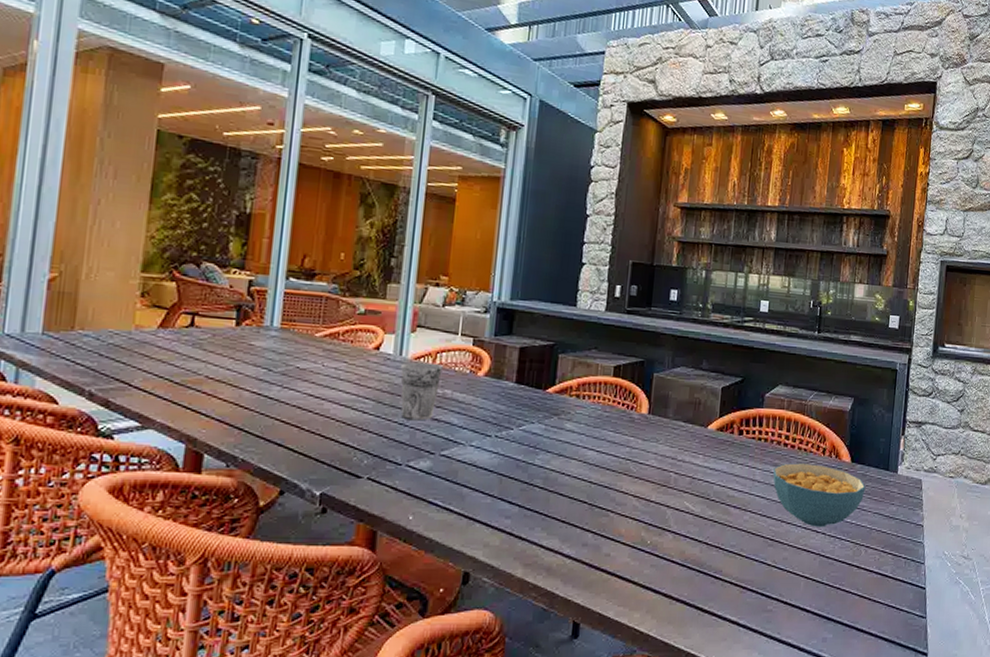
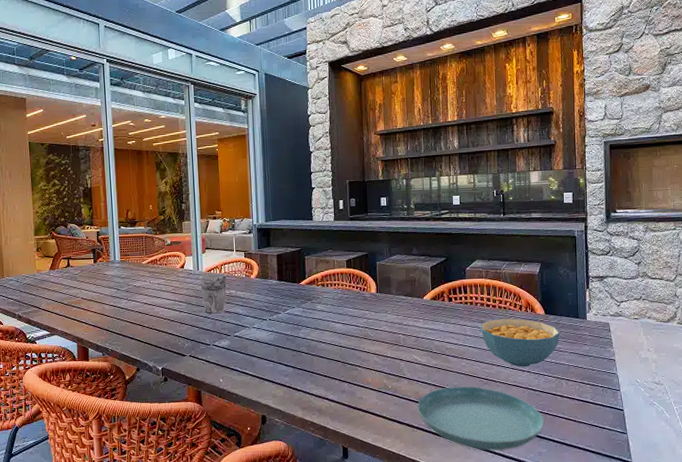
saucer: none [680,547,834,635] -> present [417,386,544,452]

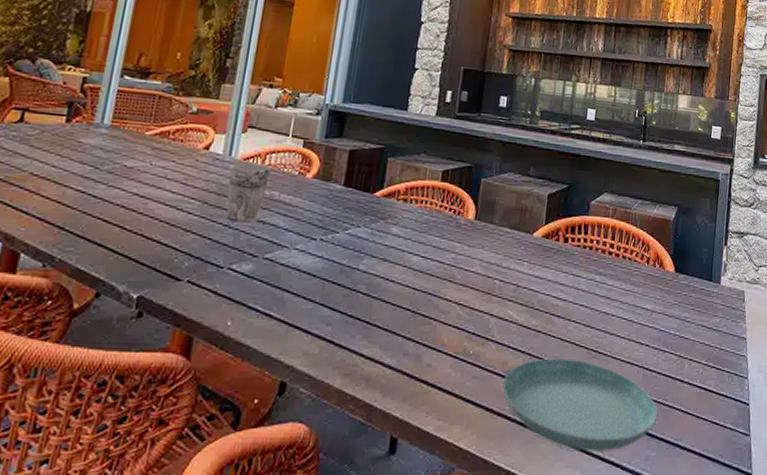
cereal bowl: present [480,318,560,367] -> none [597,272,689,339]

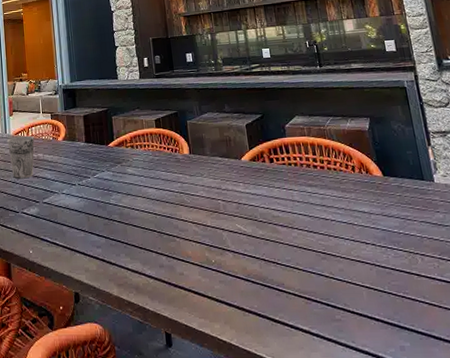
saucer: present [502,358,658,453] -> none [246,261,402,344]

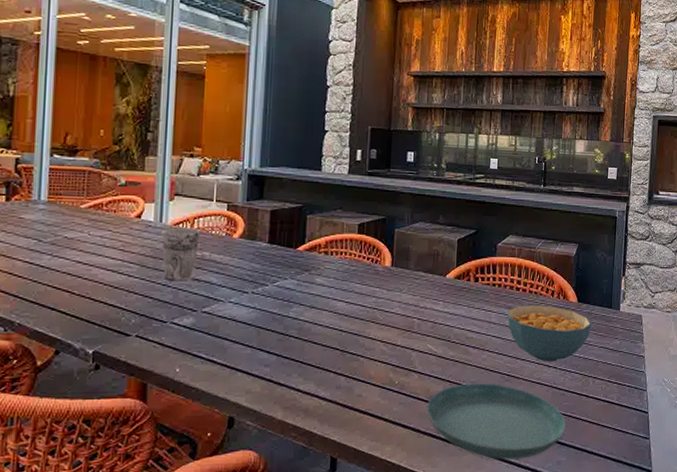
saucer: none [246,261,402,344] -> present [426,383,567,461]
cereal bowl: none [309,181,405,239] -> present [507,305,592,362]

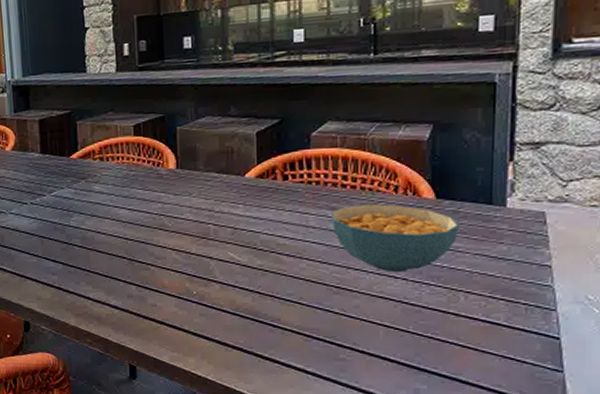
saucer: present [426,383,567,461] -> none [233,295,426,384]

